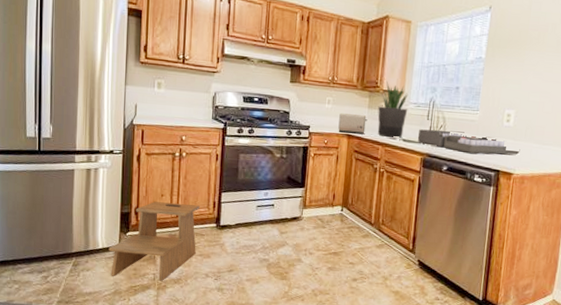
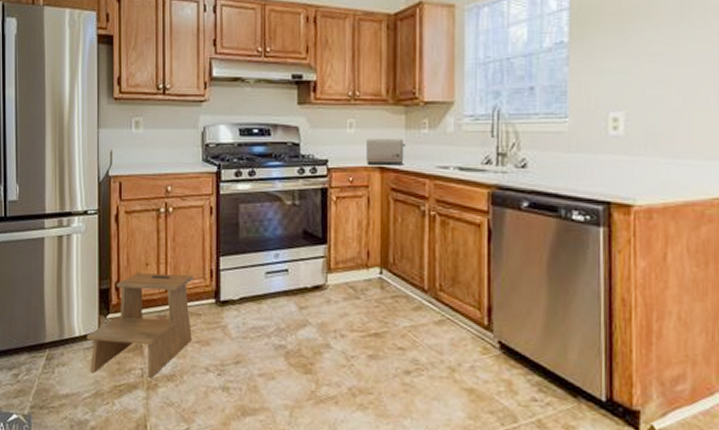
planter: present [377,81,409,138] -> none [419,89,462,166]
tool set: present [418,129,520,155] -> none [481,150,640,181]

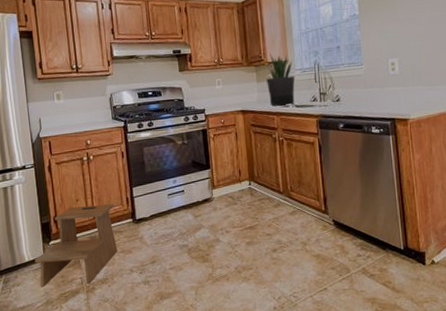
toaster: present [366,139,406,165] -> none [231,89,259,110]
planter: none [419,89,462,166] -> present [266,53,295,106]

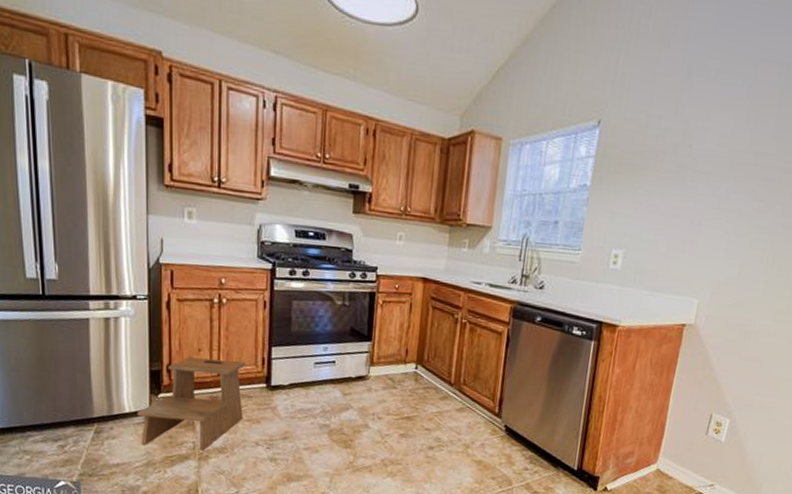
planter: present [266,53,295,106] -> none [459,213,497,282]

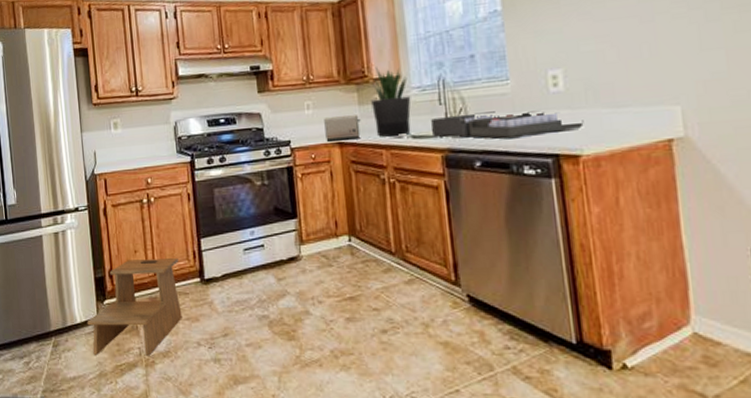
toaster: none [412,252,447,278] -> present [324,115,361,142]
planter: none [459,213,497,282] -> present [371,67,411,137]
tool set: none [507,272,628,304] -> present [431,111,584,139]

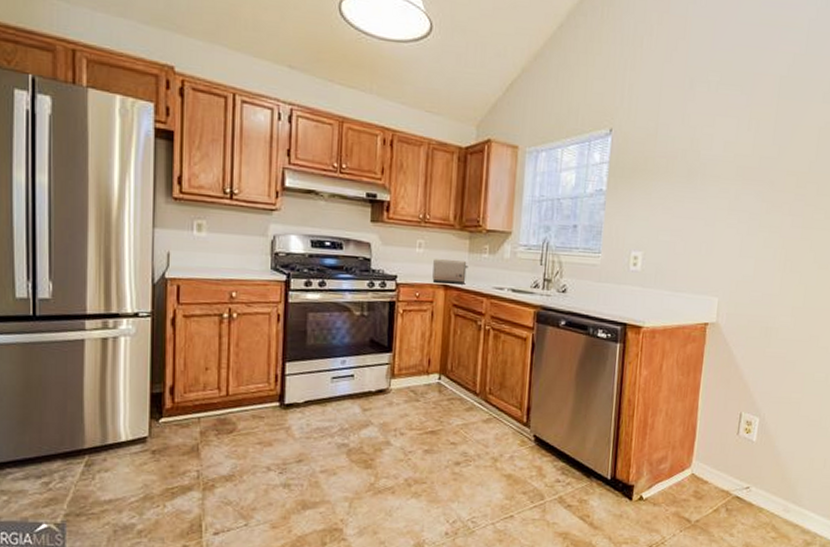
step stool: present [87,258,182,356] -> none [134,377,257,479]
planter: present [371,67,411,137] -> none [480,219,517,288]
tool set: present [431,111,584,139] -> none [530,276,650,305]

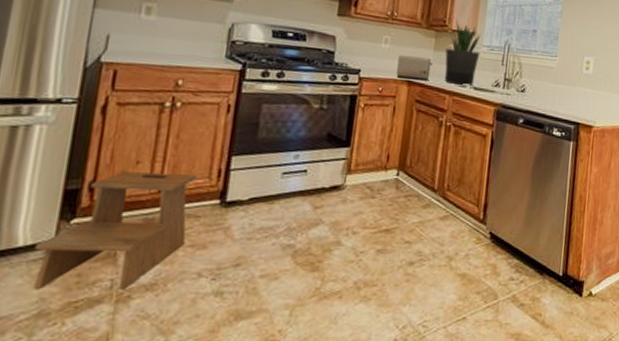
step stool: none [134,377,257,479] -> present [34,171,197,289]
planter: none [480,219,517,288] -> present [444,20,481,86]

